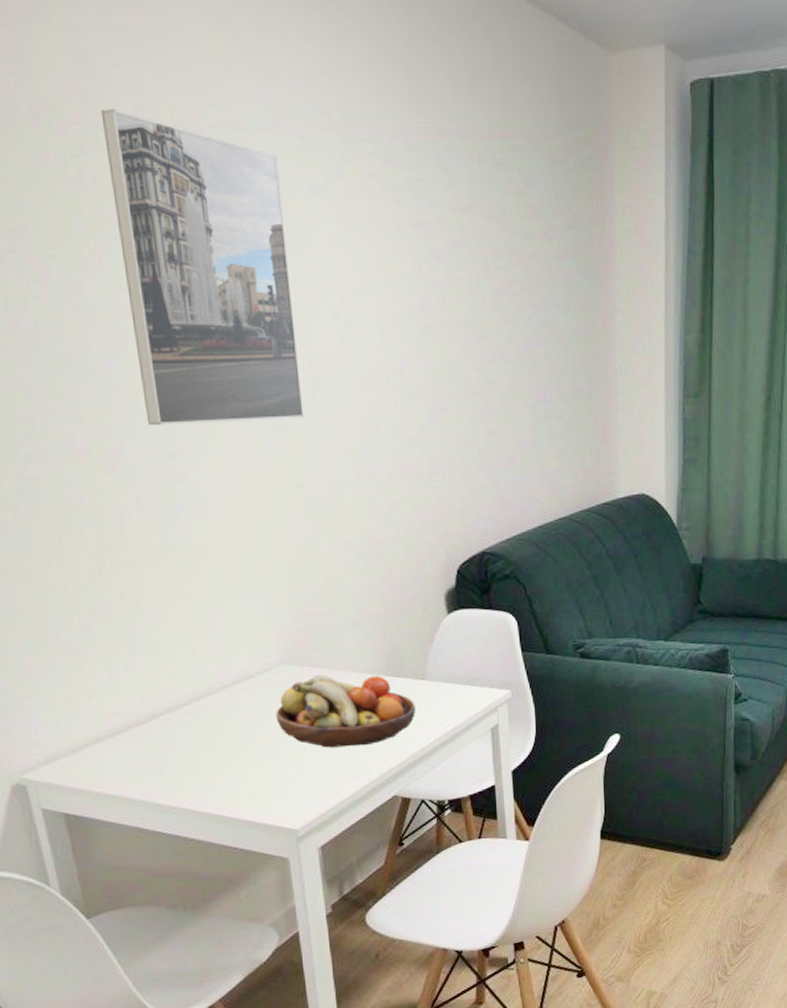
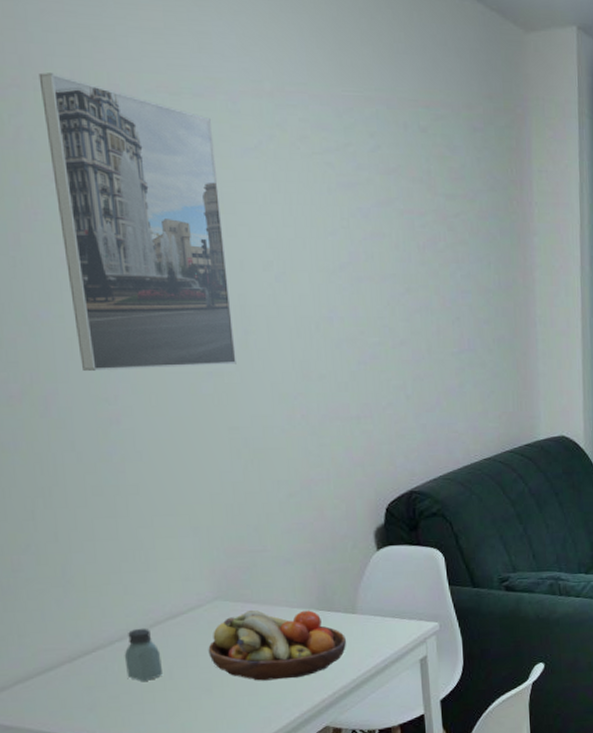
saltshaker: none [192,691,230,746] -> present [124,628,162,681]

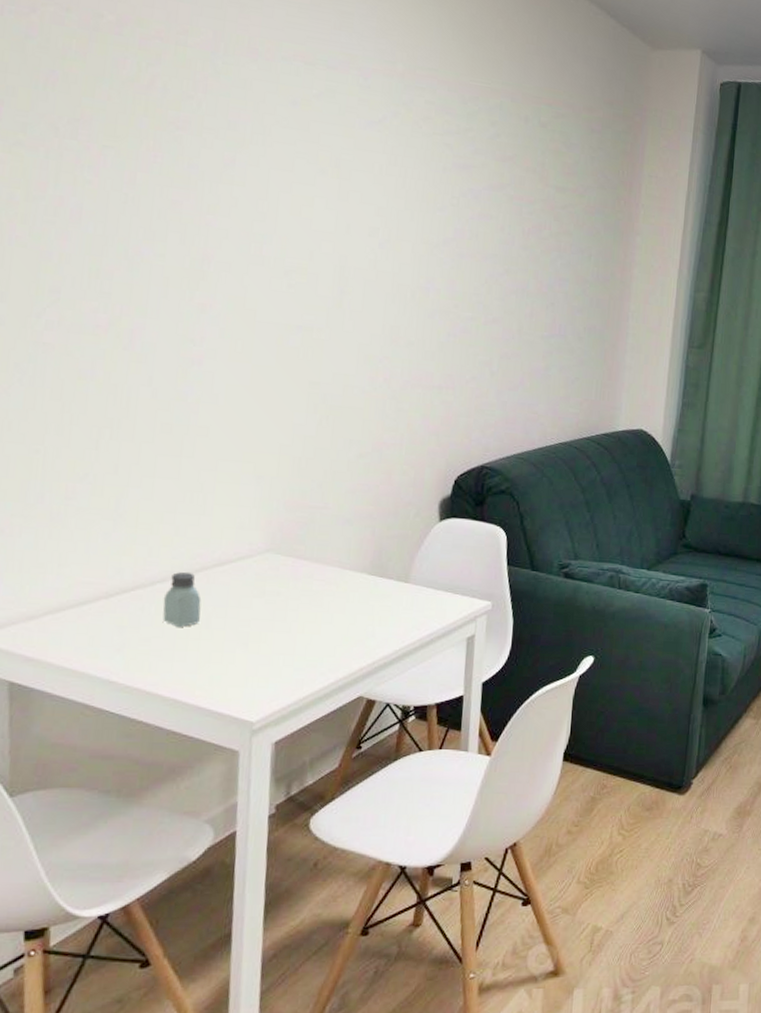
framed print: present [38,72,236,371] -> none [173,29,341,322]
fruit bowl: present [208,610,346,681] -> none [251,567,394,643]

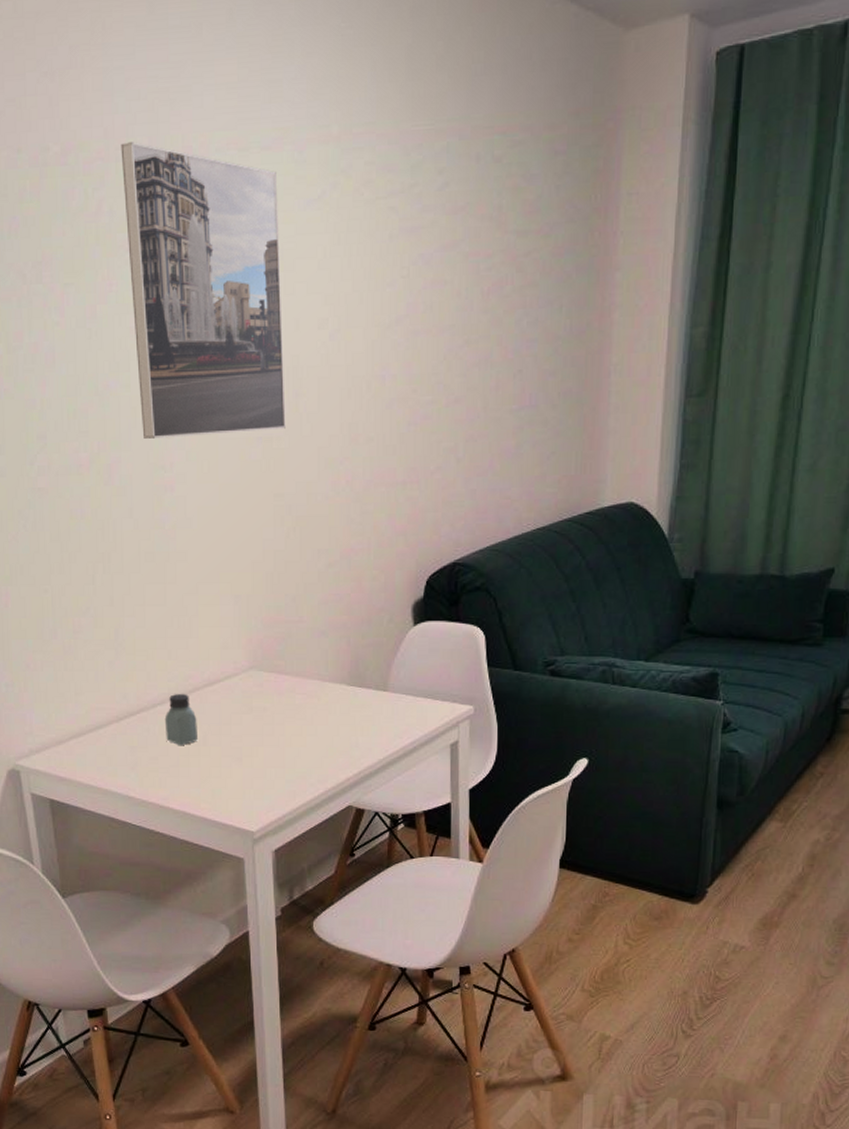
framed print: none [173,29,341,322] -> present [120,142,286,439]

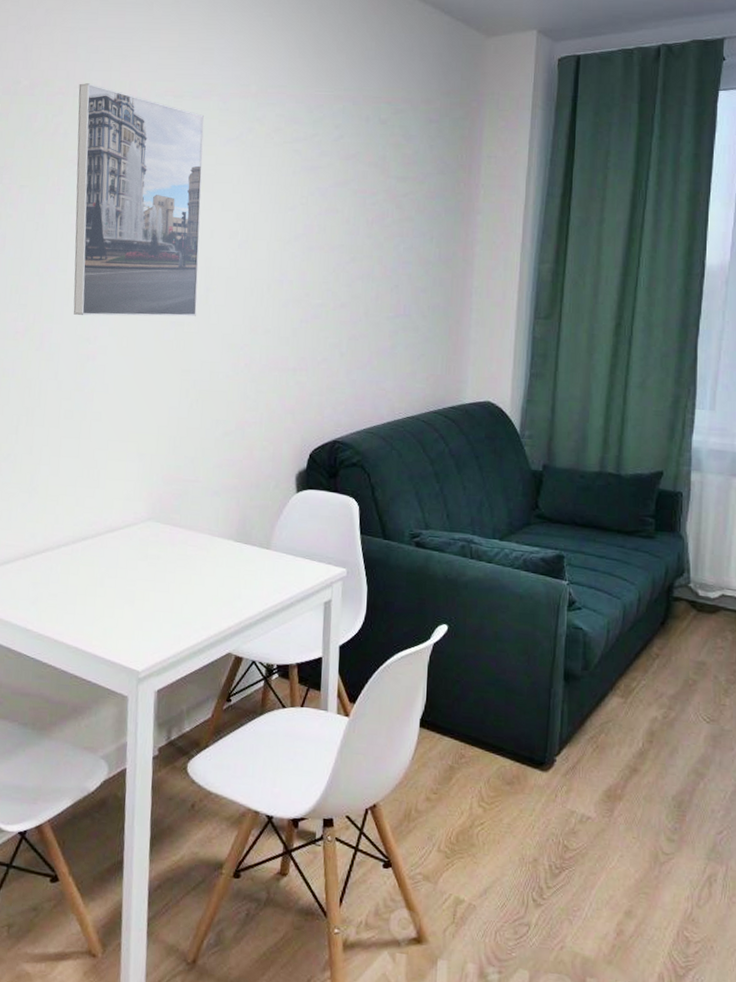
saltshaker: present [164,693,197,745] -> none [66,537,97,585]

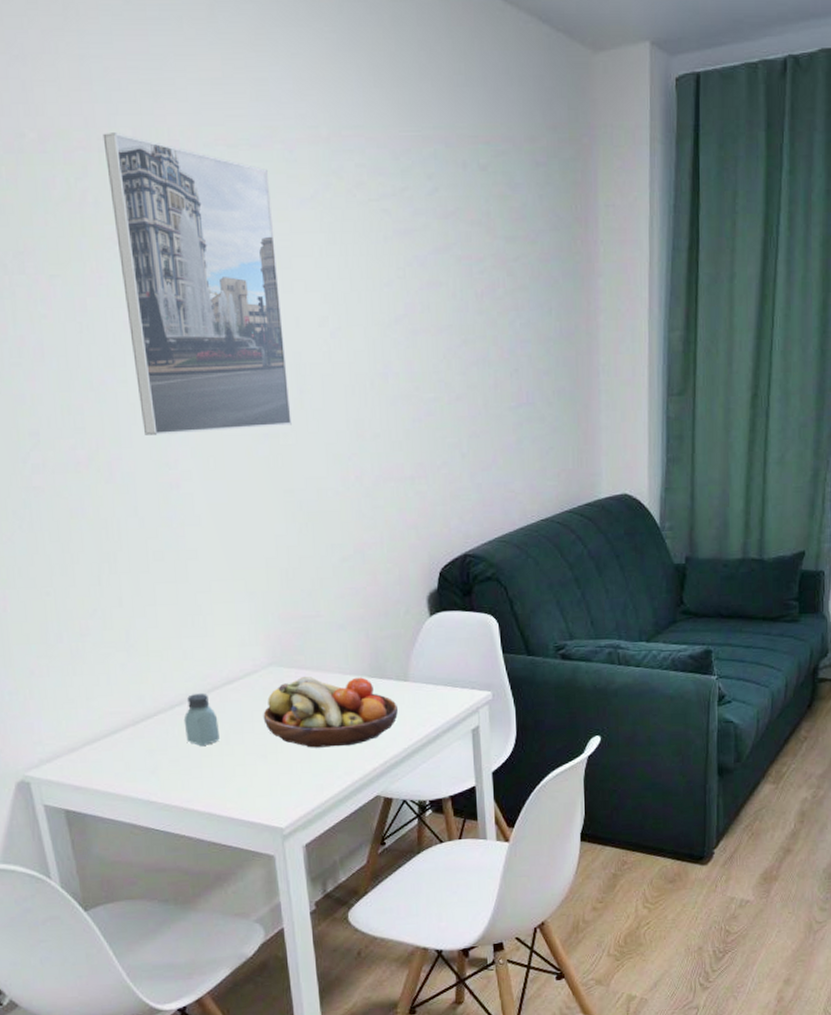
saltshaker: none [66,537,97,585] -> present [183,693,219,746]
fruit bowl: none [136,534,258,603] -> present [263,677,398,748]

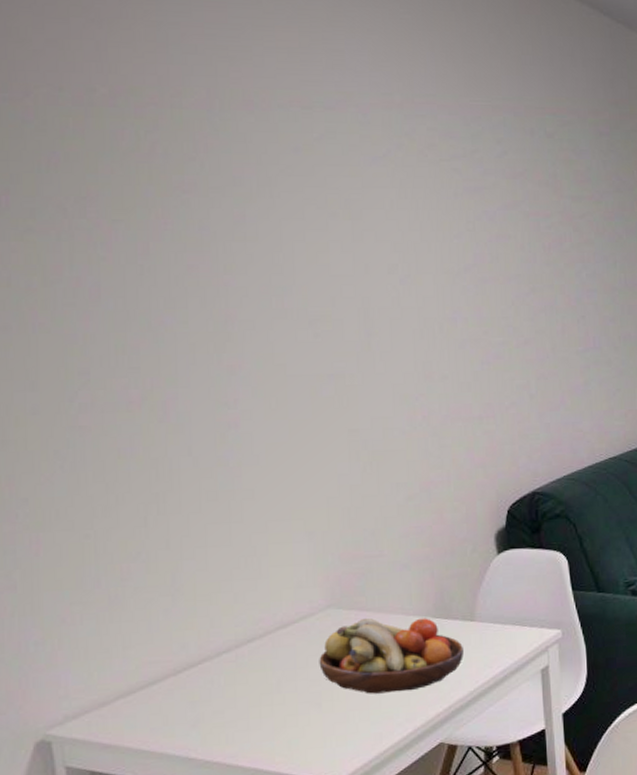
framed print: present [103,133,292,435] -> none [176,91,358,375]
saltshaker: present [183,693,219,746] -> none [231,638,270,695]

